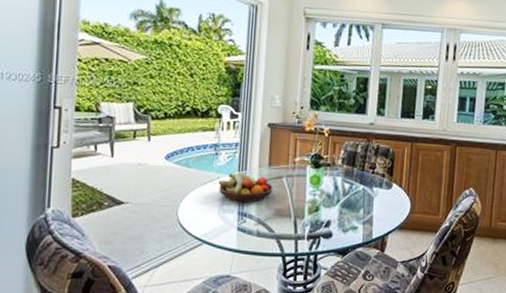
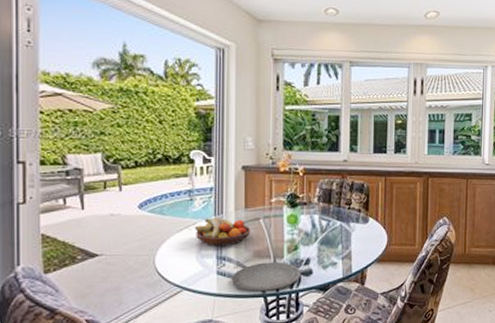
plate: none [252,221,321,251] -> present [232,262,301,291]

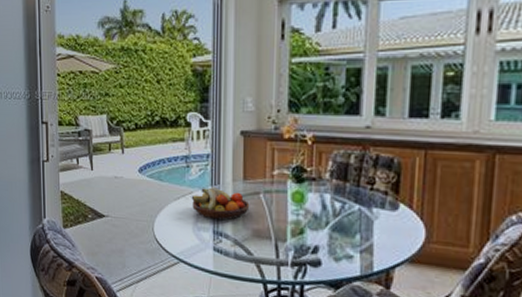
plate: present [232,262,301,291] -> none [229,243,308,278]

